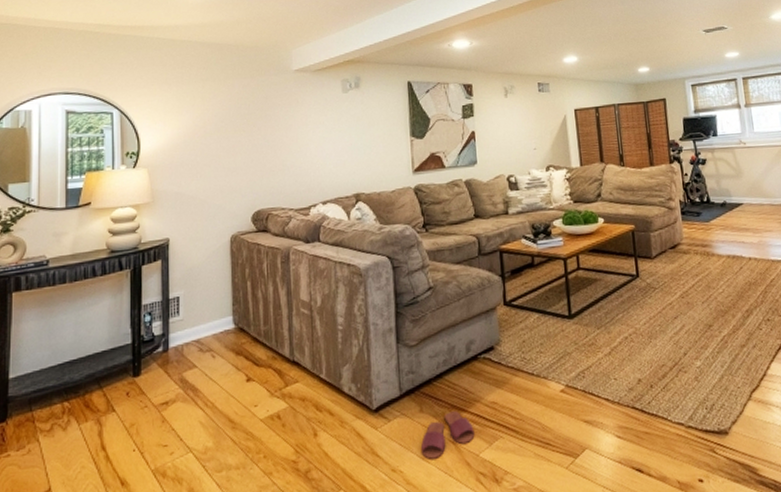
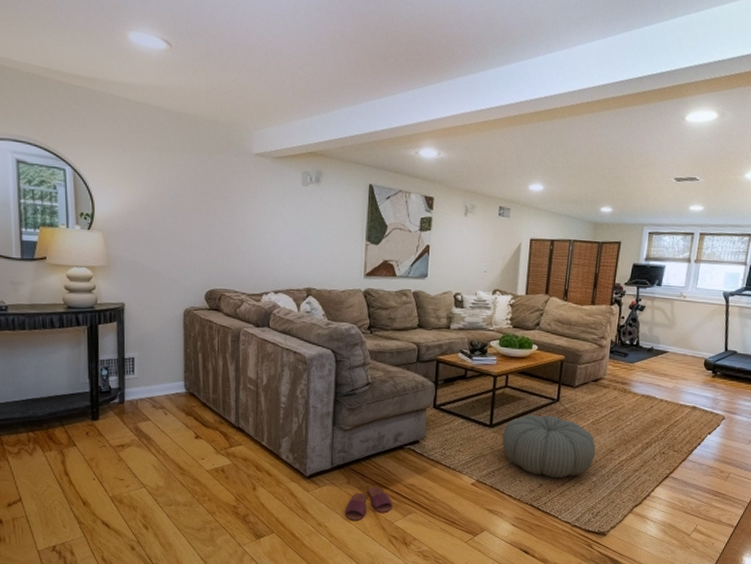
pouf: none [584,294,693,369] -> present [502,414,596,478]

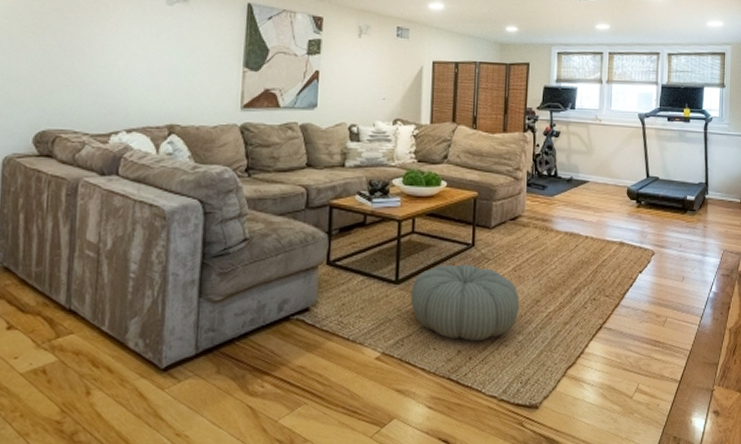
slippers: present [344,487,393,521] -> none [212,374,276,424]

